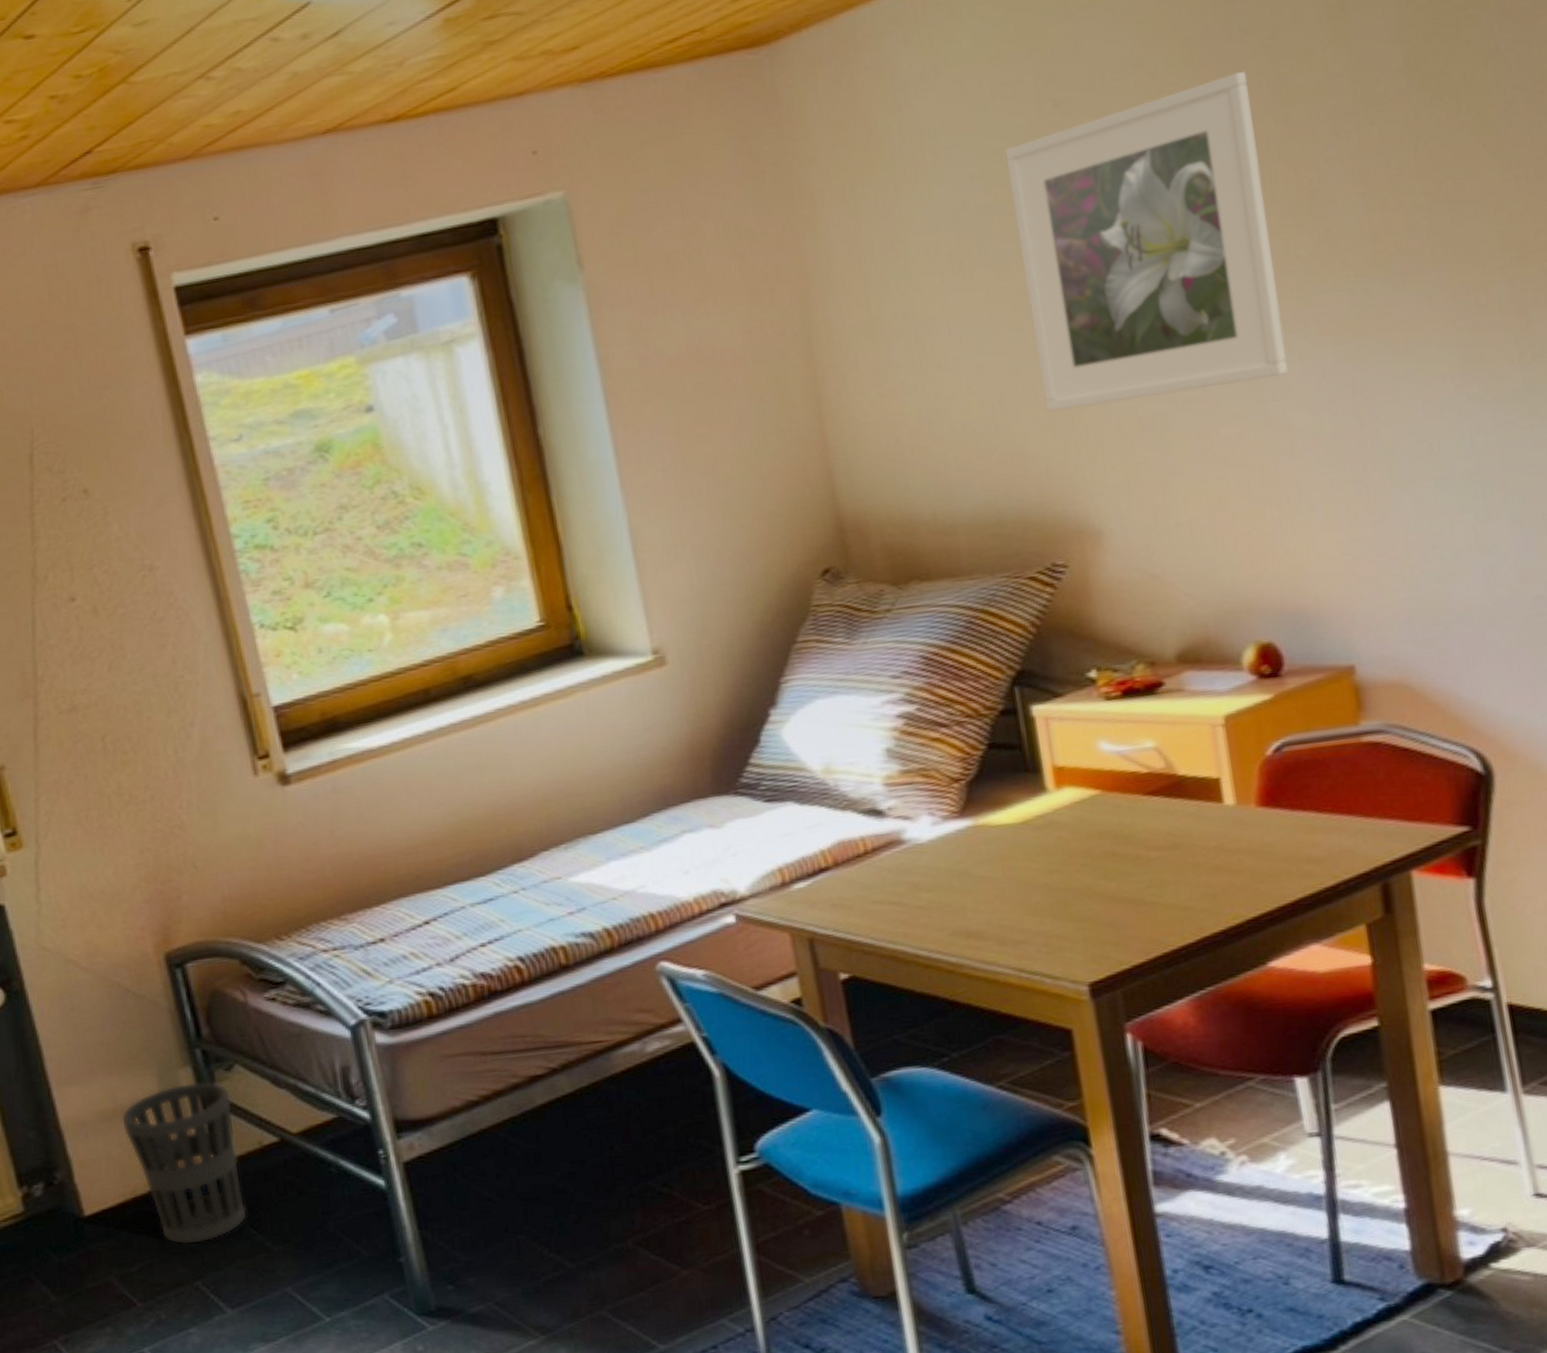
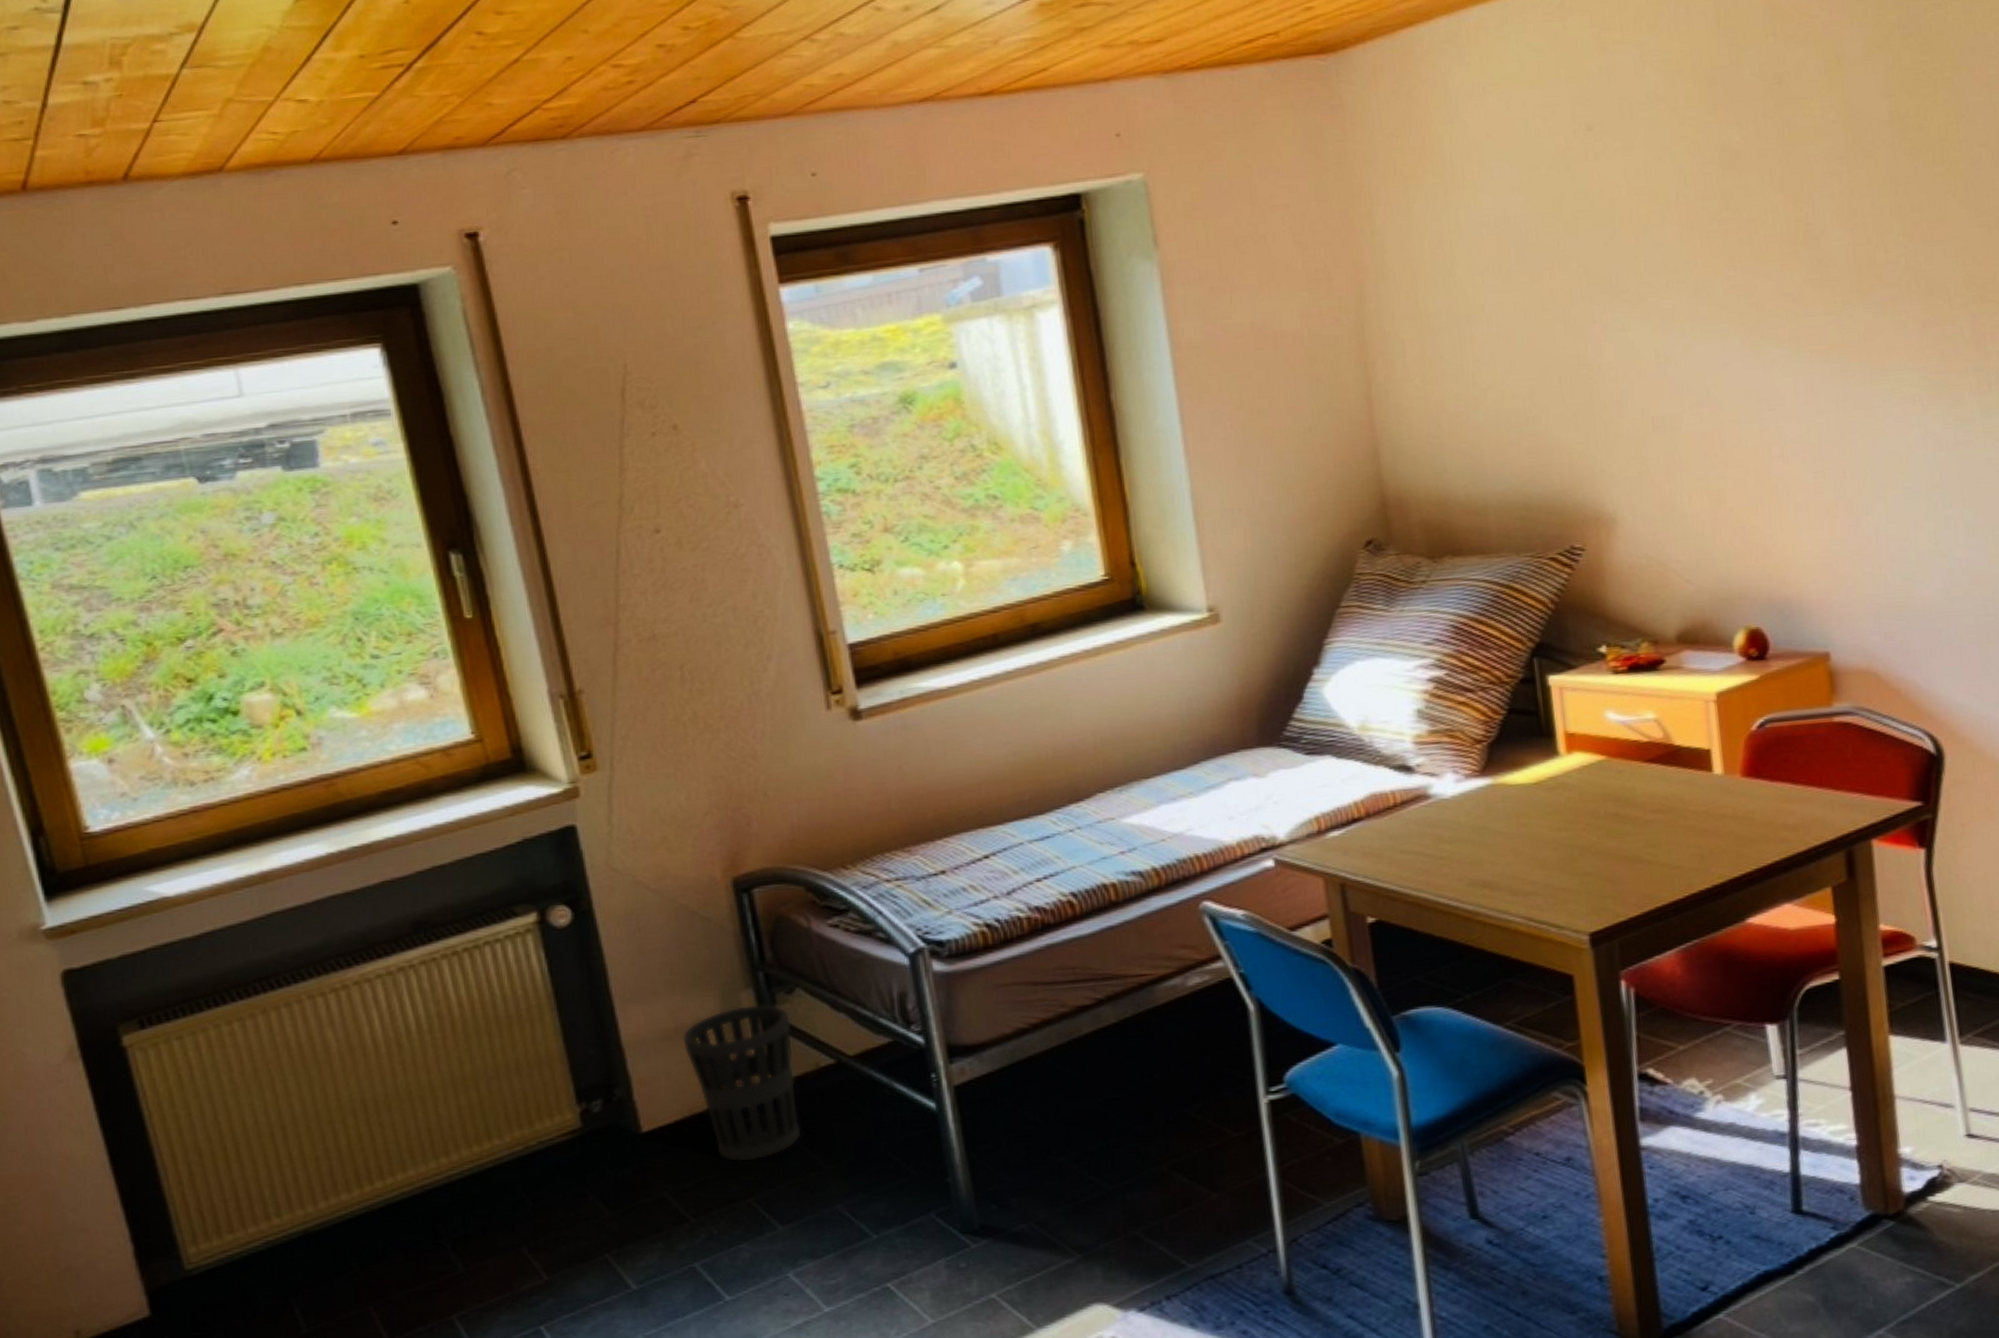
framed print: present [1005,70,1289,413] -> none [1543,111,1782,408]

